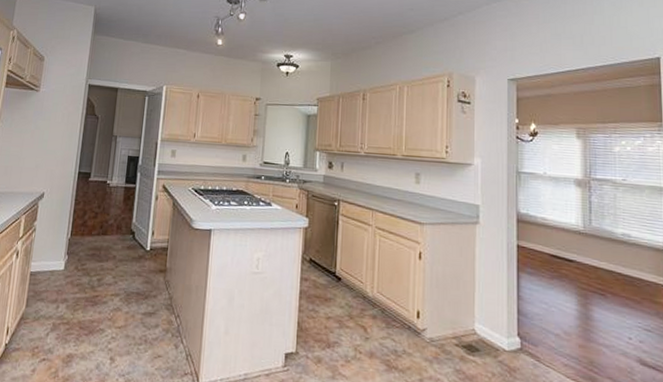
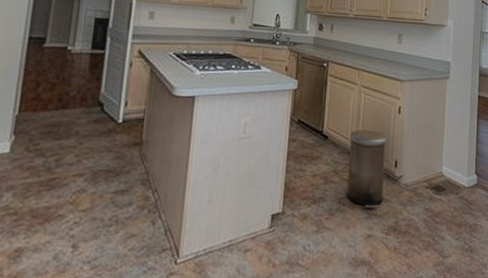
pedal bin: none [363,273,407,361] -> present [346,130,388,208]

